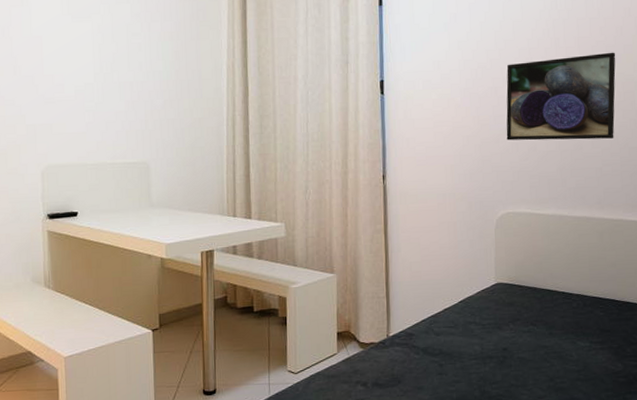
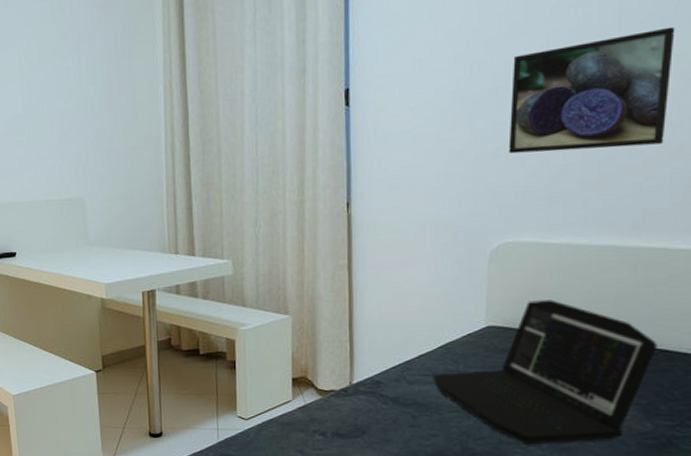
laptop: none [455,260,621,387] -> present [432,300,657,445]

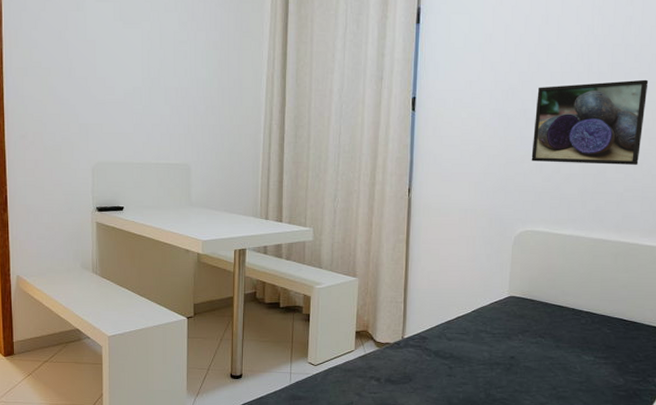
laptop: present [432,300,657,445] -> none [466,278,629,394]

